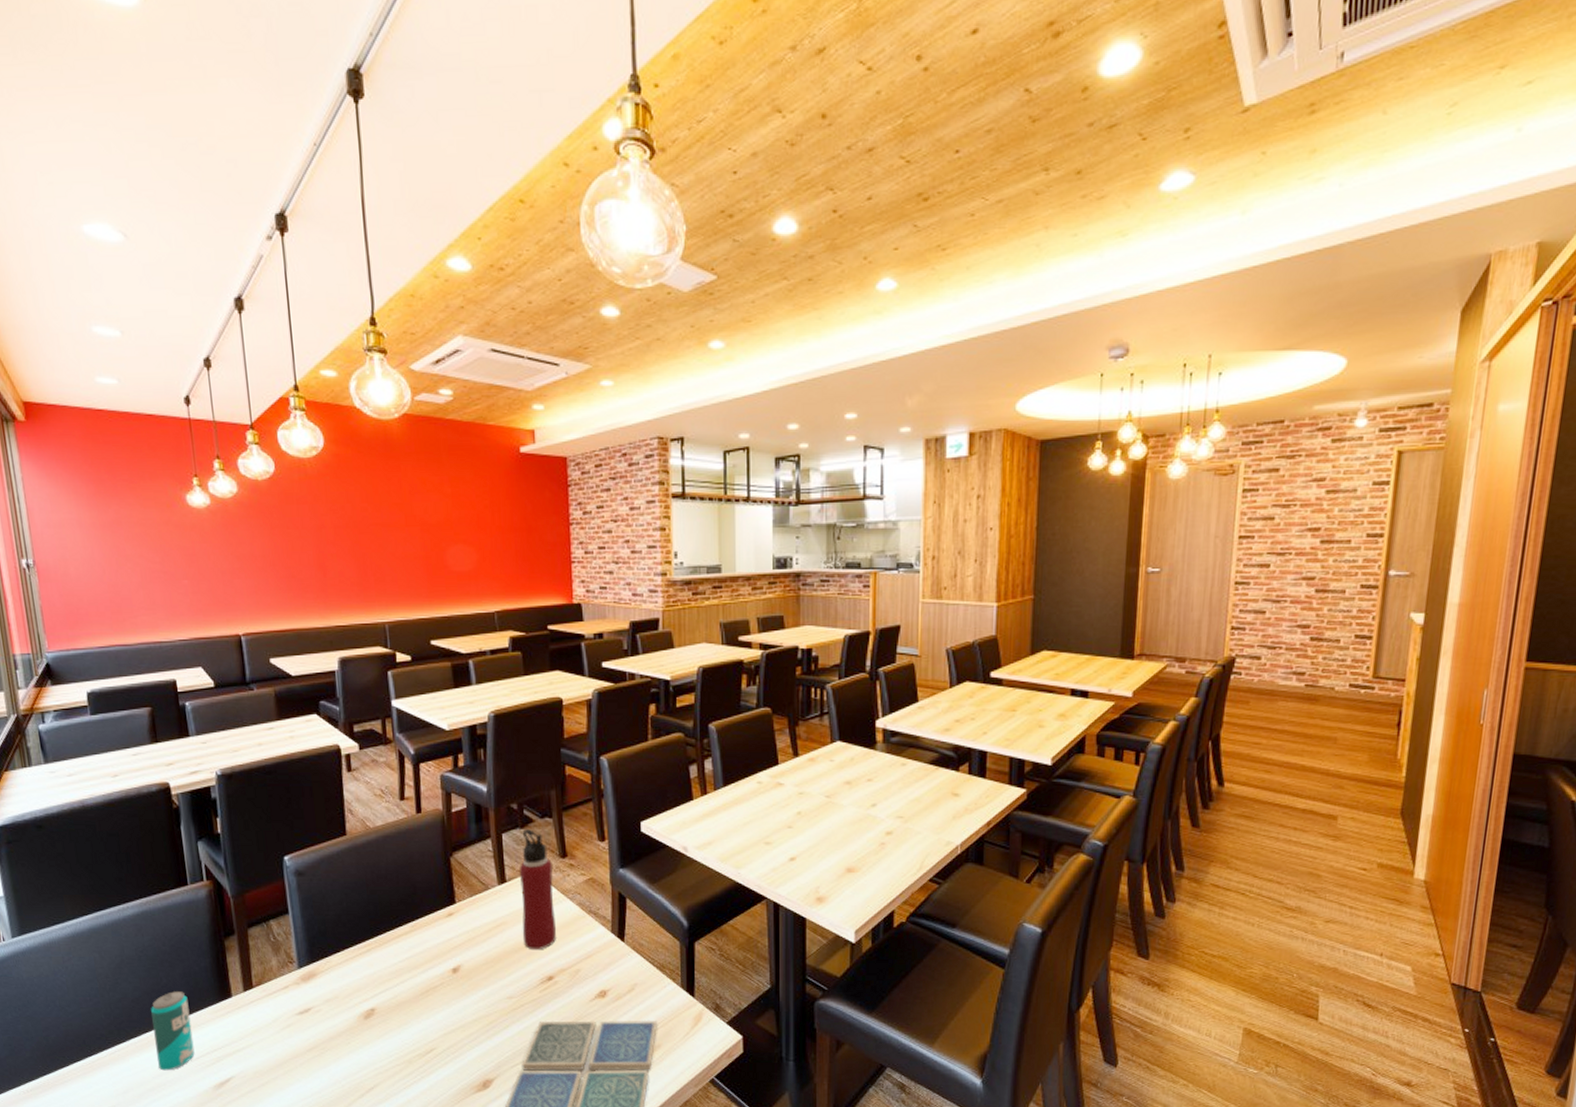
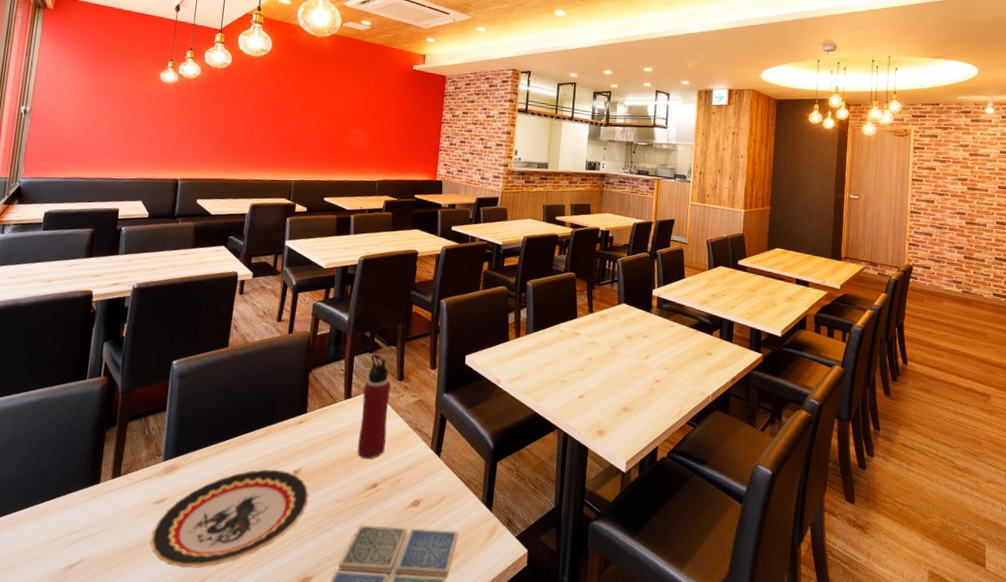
beverage can: present [151,991,195,1071] -> none [19,474,61,550]
plate: none [302,968,476,1079] -> present [150,469,310,568]

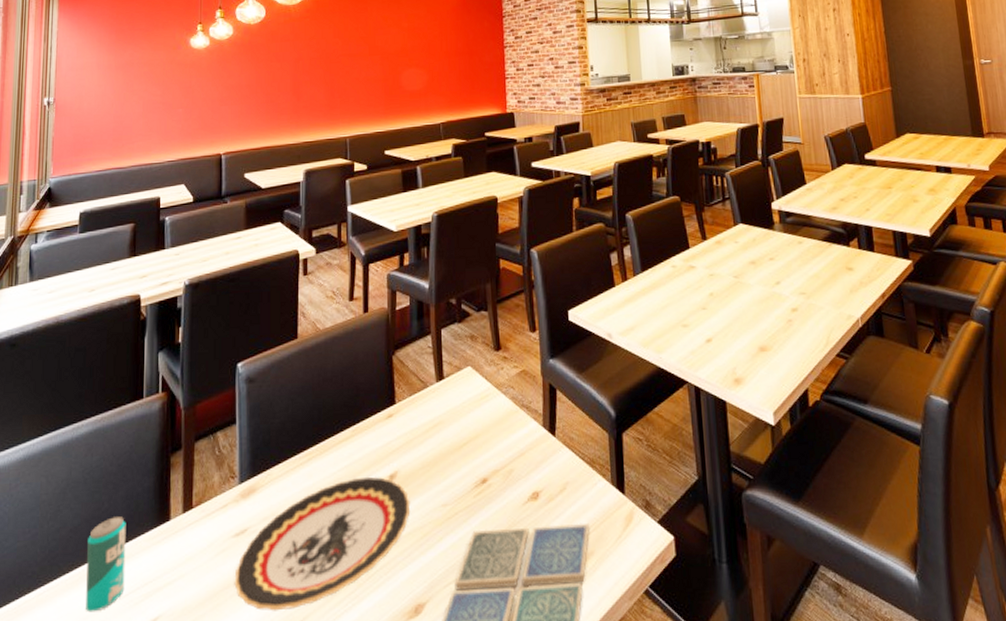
beverage can: none [19,474,61,550] -> present [86,517,126,613]
water bottle: present [357,354,391,459] -> none [457,323,490,450]

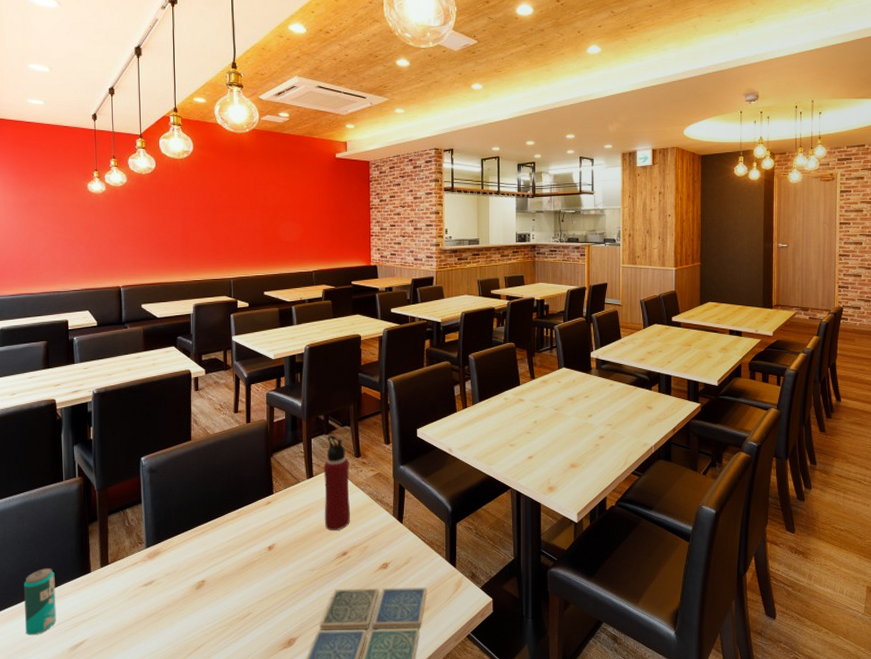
plate: present [234,476,411,611] -> none [144,547,285,640]
water bottle: none [457,323,490,450] -> present [324,435,350,530]

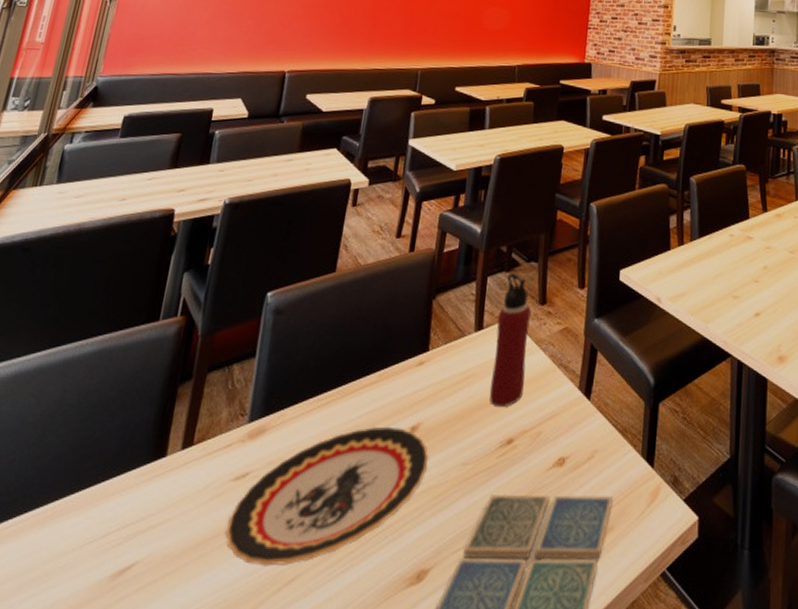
beverage can: present [24,568,57,636] -> none [54,448,117,553]
plate: none [144,547,285,640] -> present [225,426,429,567]

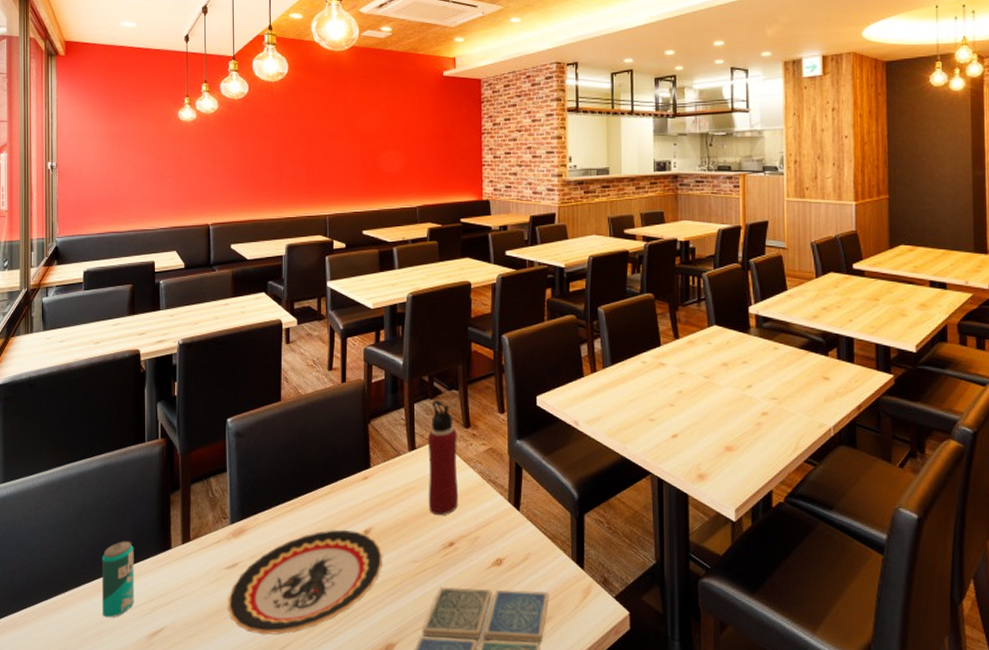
beverage can: none [54,448,117,553] -> present [102,541,134,618]

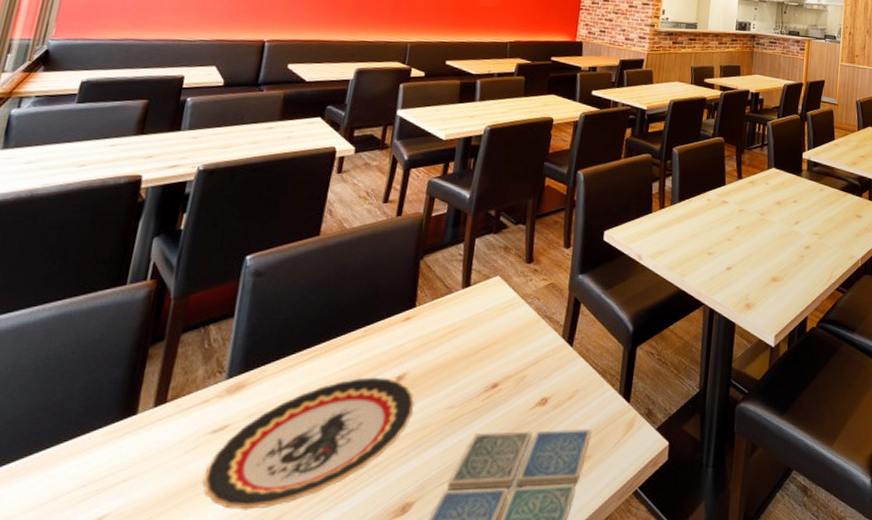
beverage can: present [102,541,134,618] -> none [12,409,82,512]
water bottle: present [428,400,458,515] -> none [475,235,518,355]

